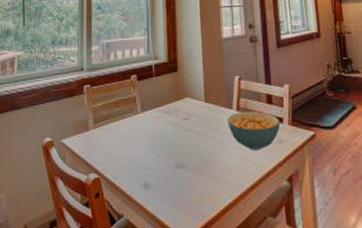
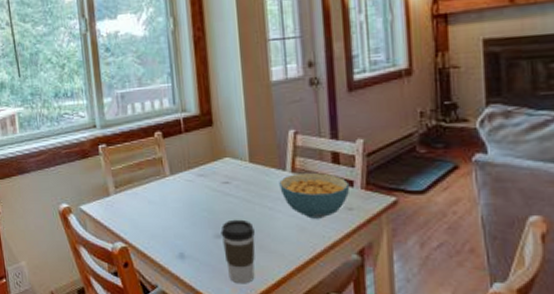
coffee cup: none [180,151,208,211] -> present [220,219,255,284]

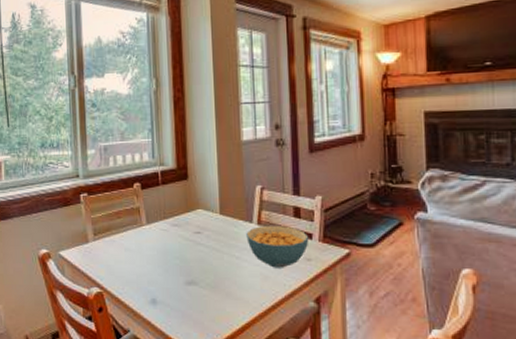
coffee cup: present [220,219,255,284] -> none [191,267,223,329]

